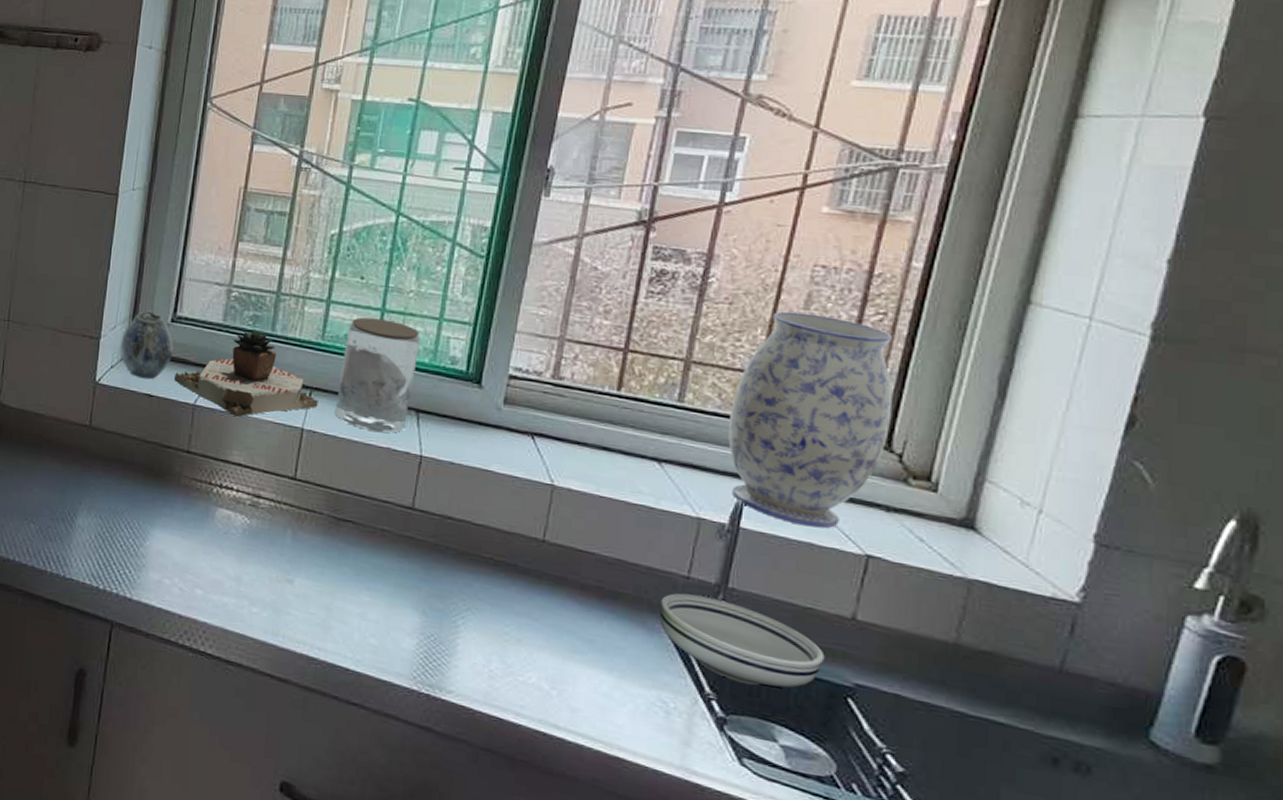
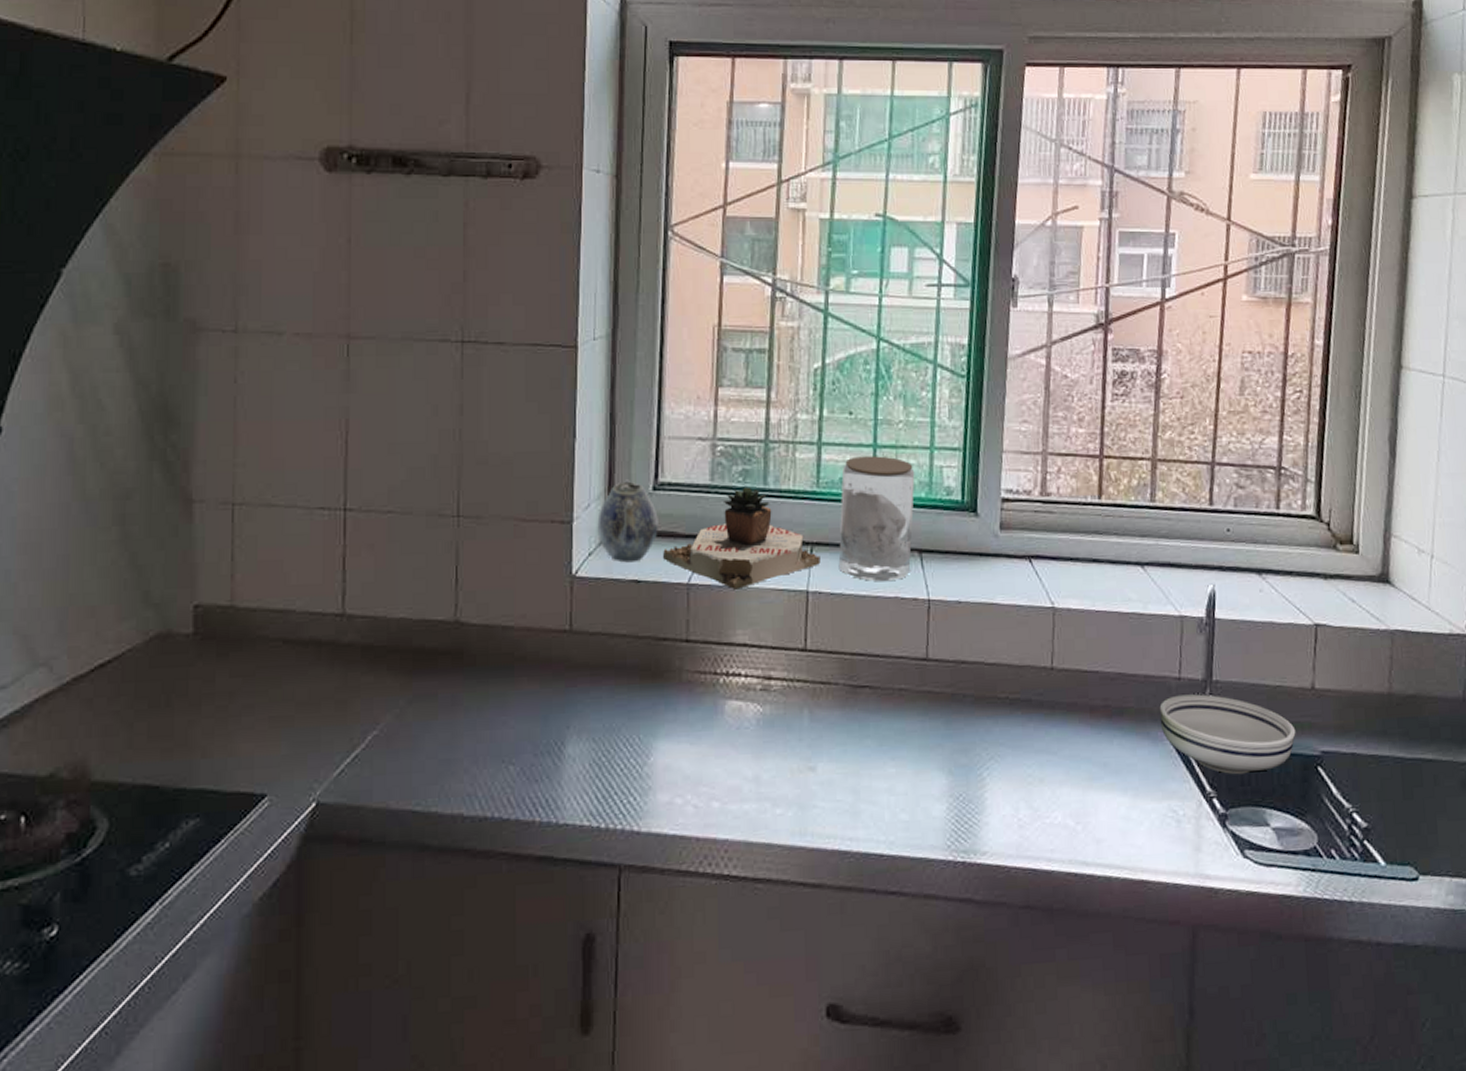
vase: present [728,311,893,528] -> none [1194,399,1318,606]

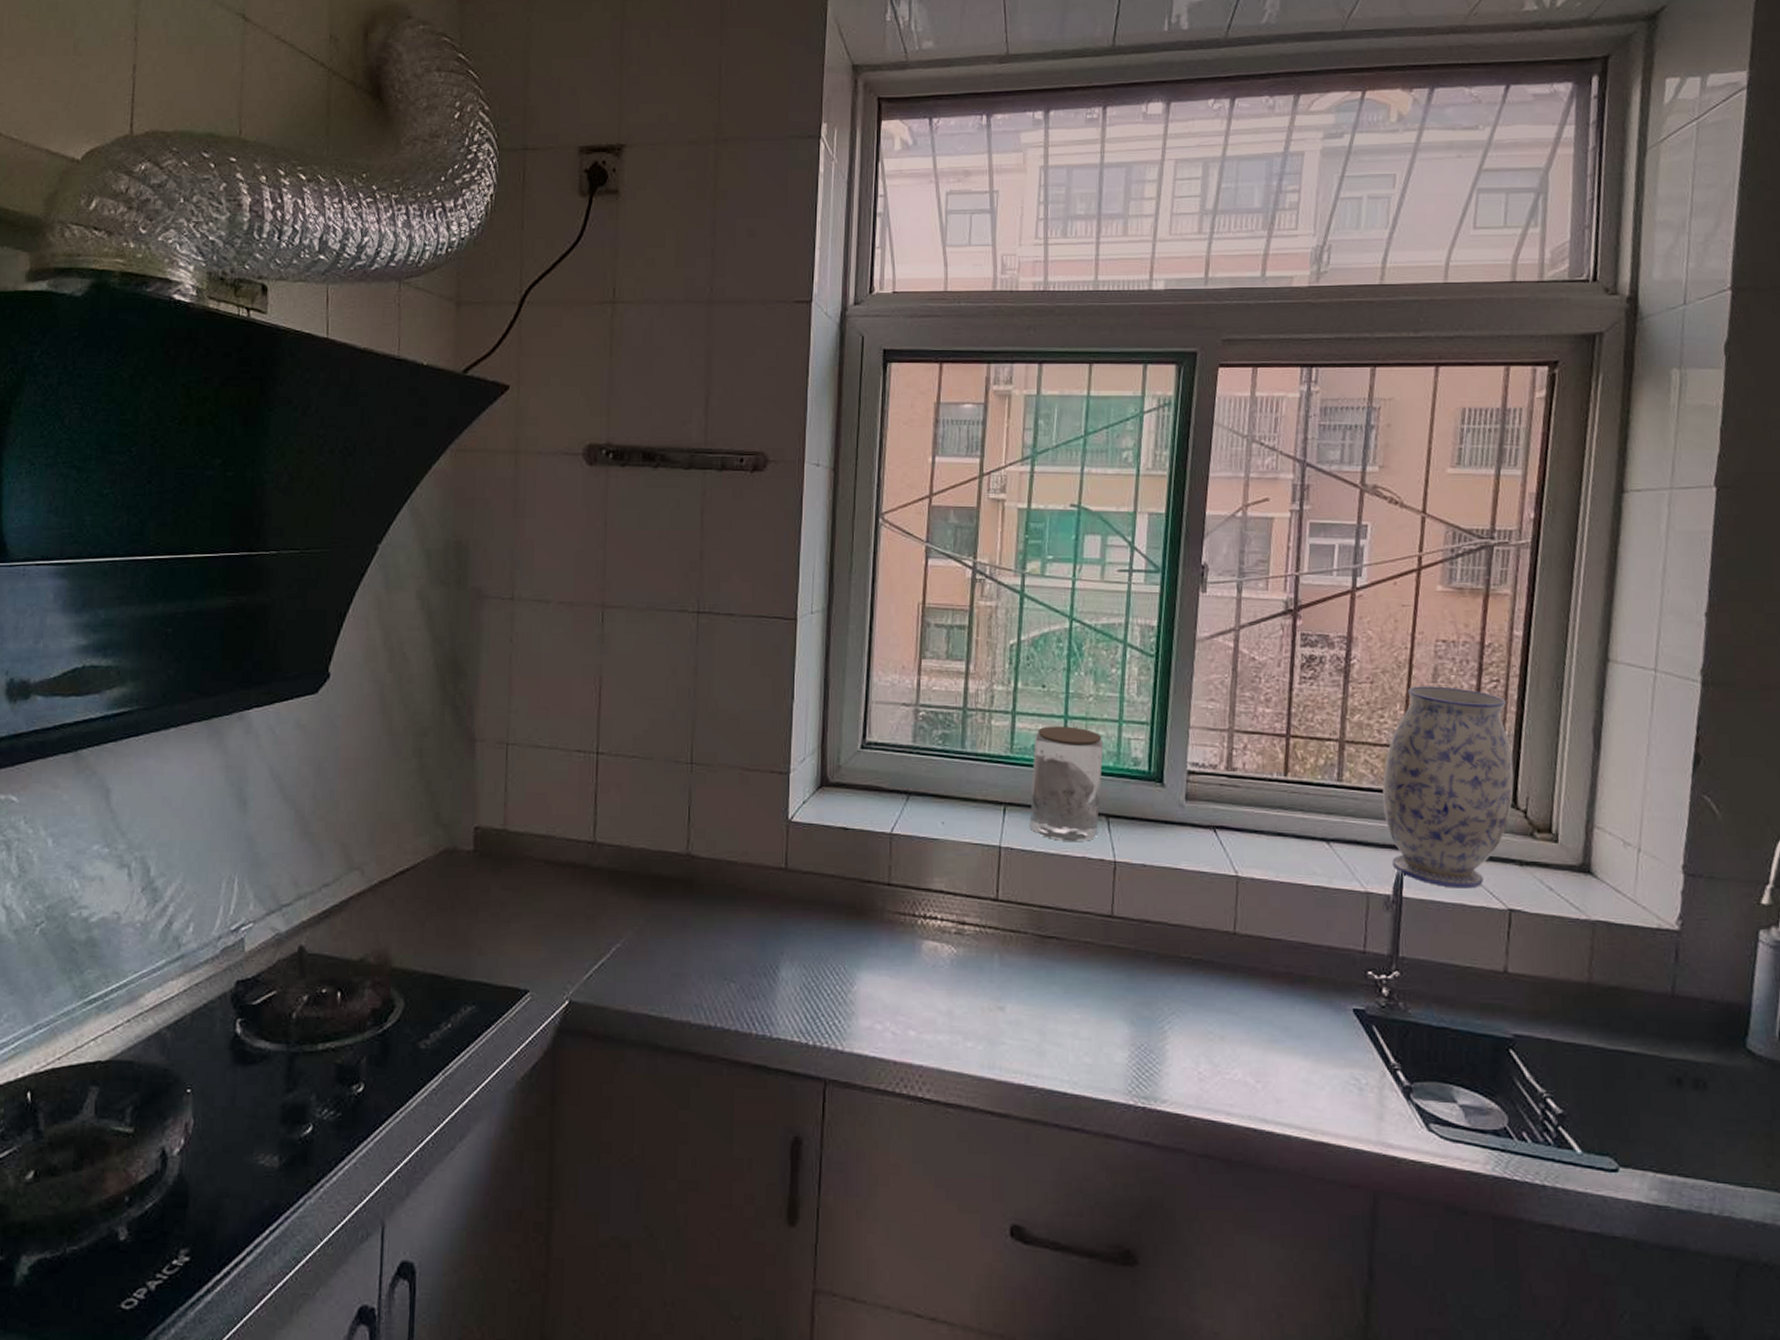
teapot: present [597,479,658,563] -> none [811,738,865,812]
succulent plant: present [663,487,821,589] -> none [869,749,1013,841]
bowl: present [1159,694,1296,775] -> none [1343,968,1487,1050]
vase: none [1194,399,1318,606] -> present [1382,686,1514,889]

